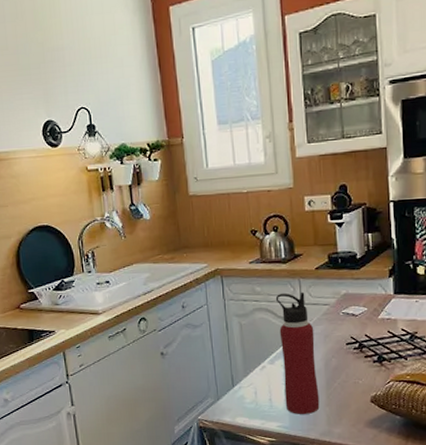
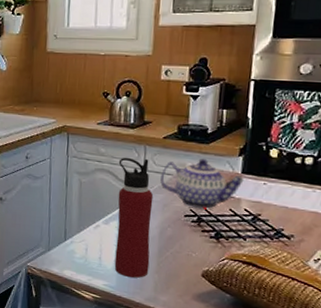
teapot: none [318,285,397,335] -> present [160,159,244,209]

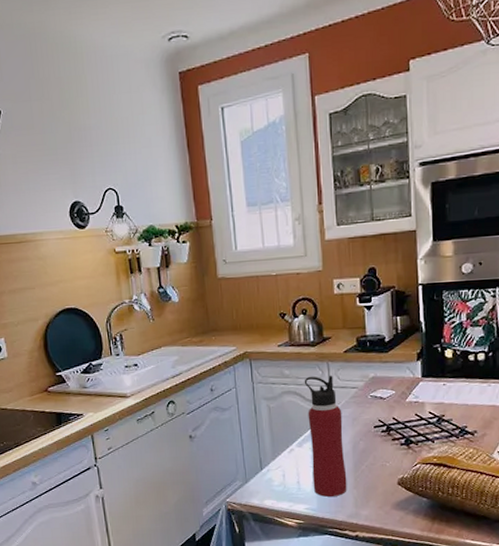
teapot: present [160,159,244,209] -> none [347,368,425,418]

